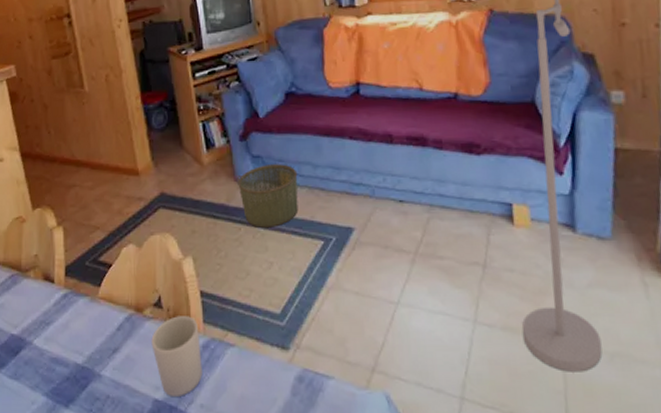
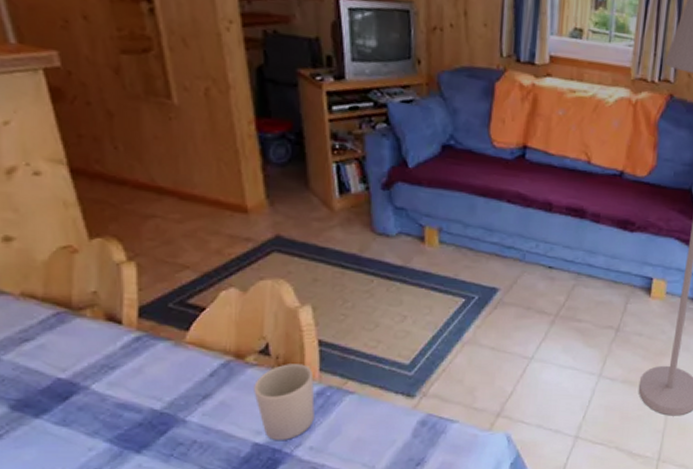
basket: present [237,164,298,228] -> none [374,218,446,282]

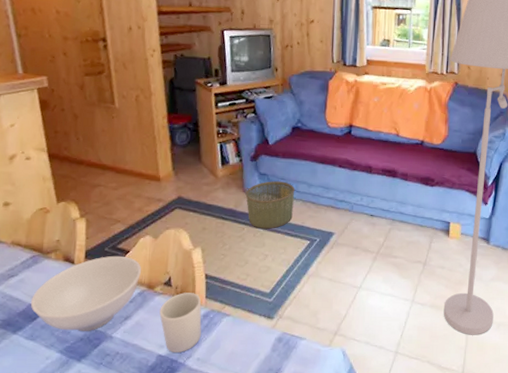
bowl: none [58,314,226,414] -> present [30,255,142,331]
basket: none [374,218,446,282] -> present [245,181,295,229]

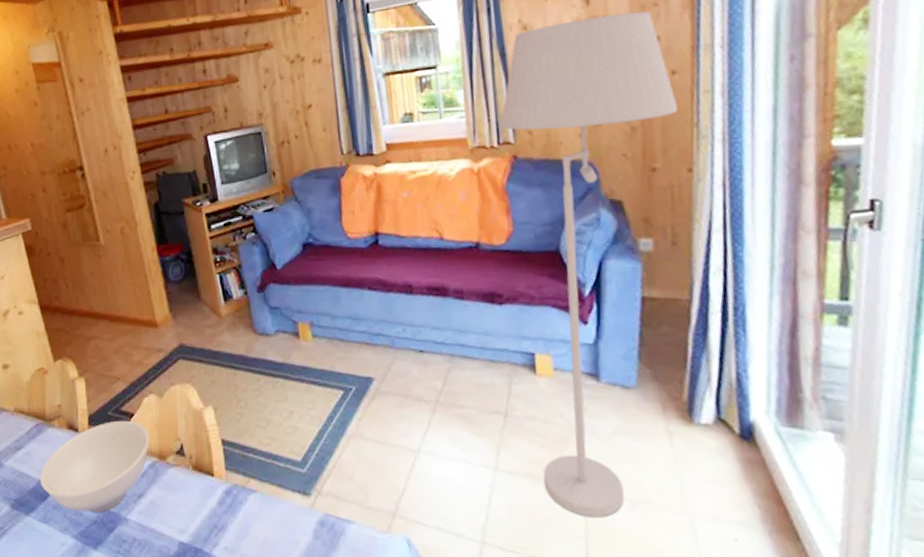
mug: present [159,292,202,352] -> none [175,463,226,539]
basket: present [245,181,295,229] -> none [256,315,318,378]

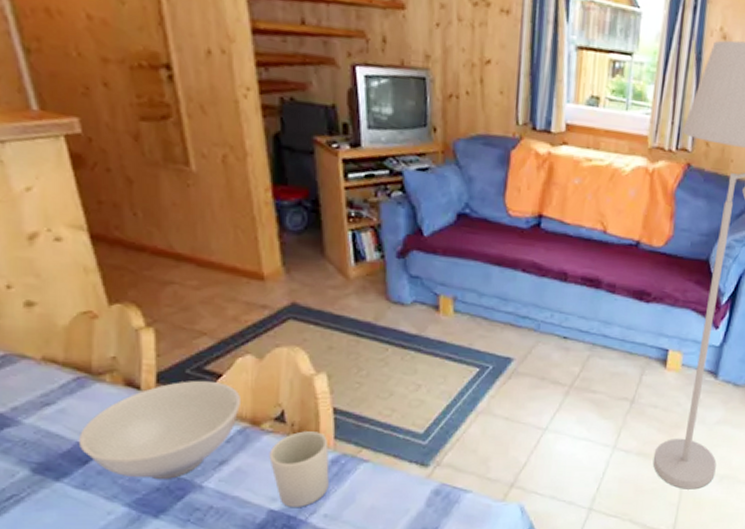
mug: none [175,463,226,539] -> present [269,431,330,507]

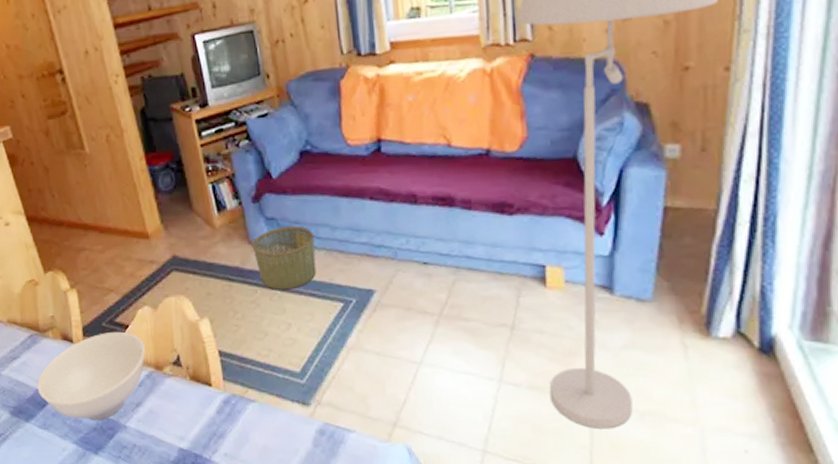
mug: present [269,431,330,507] -> none [172,374,225,446]
basket: none [389,286,460,351] -> present [251,226,316,290]

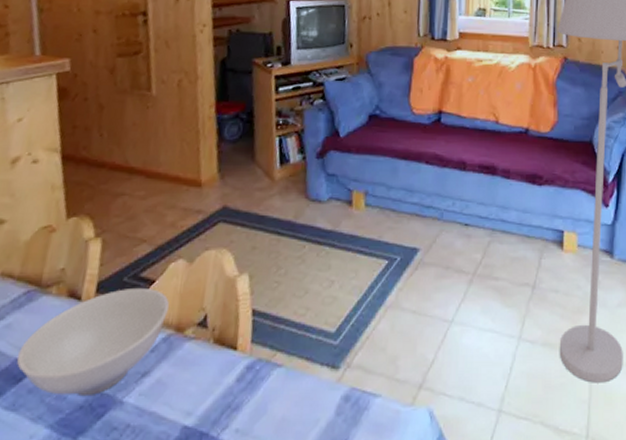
basket: present [251,226,316,290] -> none [308,183,371,246]

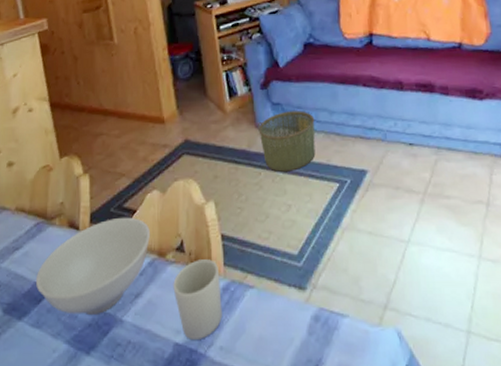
mug: none [188,336,246,422] -> present [173,259,222,339]
basket: none [308,183,371,246] -> present [258,111,316,172]

